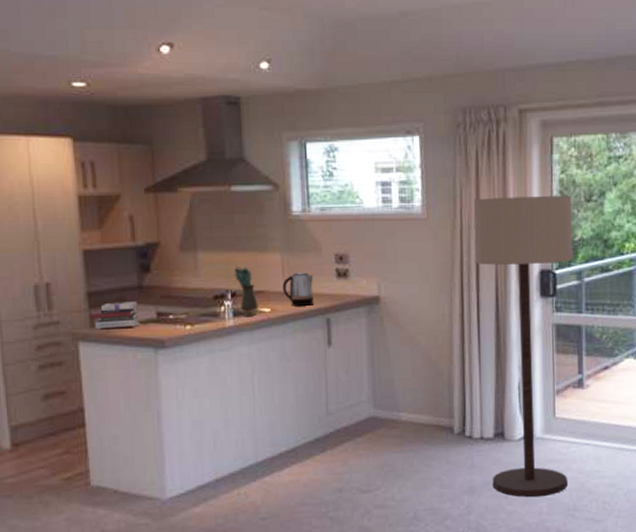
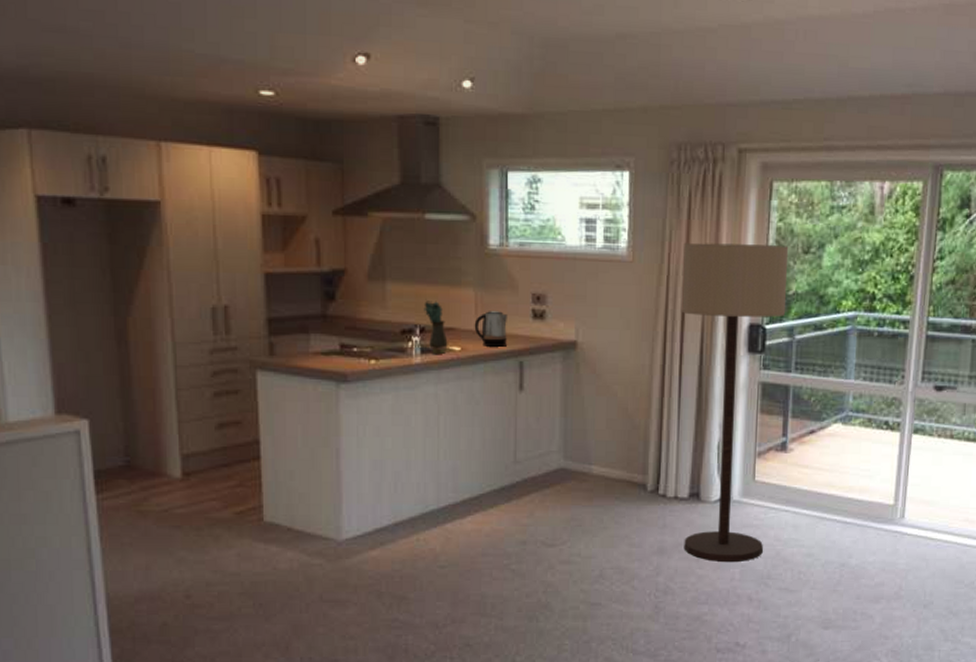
books: present [89,301,140,330] -> none [269,330,322,359]

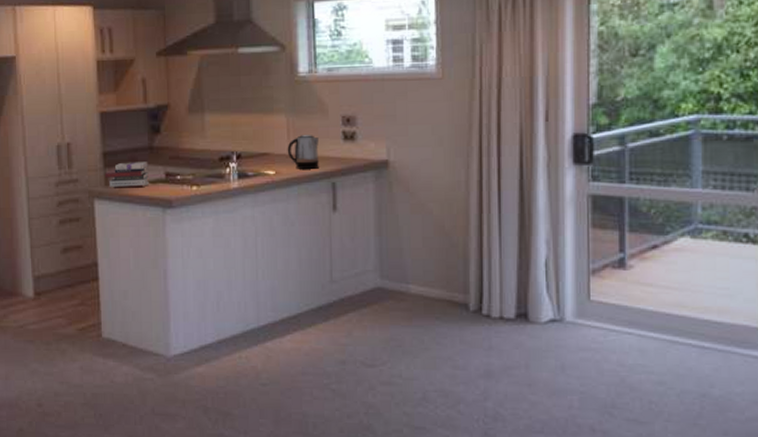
books: none [269,330,322,359] -> present [104,161,150,188]
vase: present [424,299,448,355] -> none [239,127,263,179]
floor lamp: present [680,243,789,561] -> none [495,50,615,388]

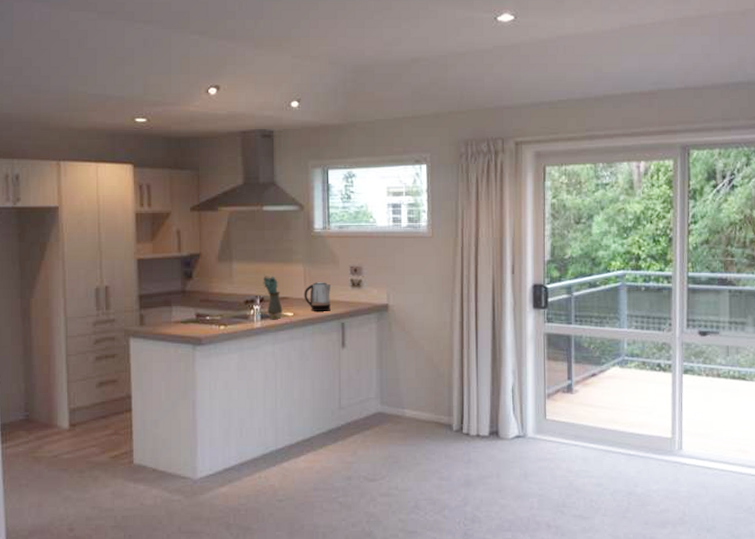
books: present [104,161,150,188] -> none [140,304,182,328]
vase: none [239,127,263,179] -> present [263,275,283,320]

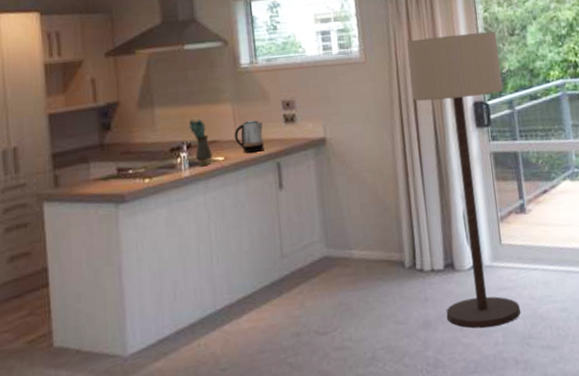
floor lamp: none [473,218,563,492] -> present [406,31,520,328]

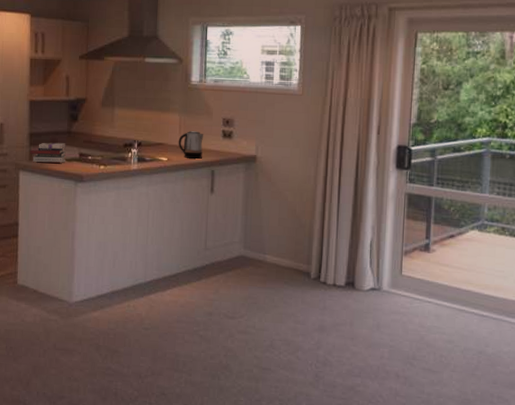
books: none [54,159,102,189] -> present [29,142,66,164]
vase: present [188,118,213,167] -> none [141,121,158,164]
floor lamp: present [406,31,520,328] -> none [340,80,431,343]

